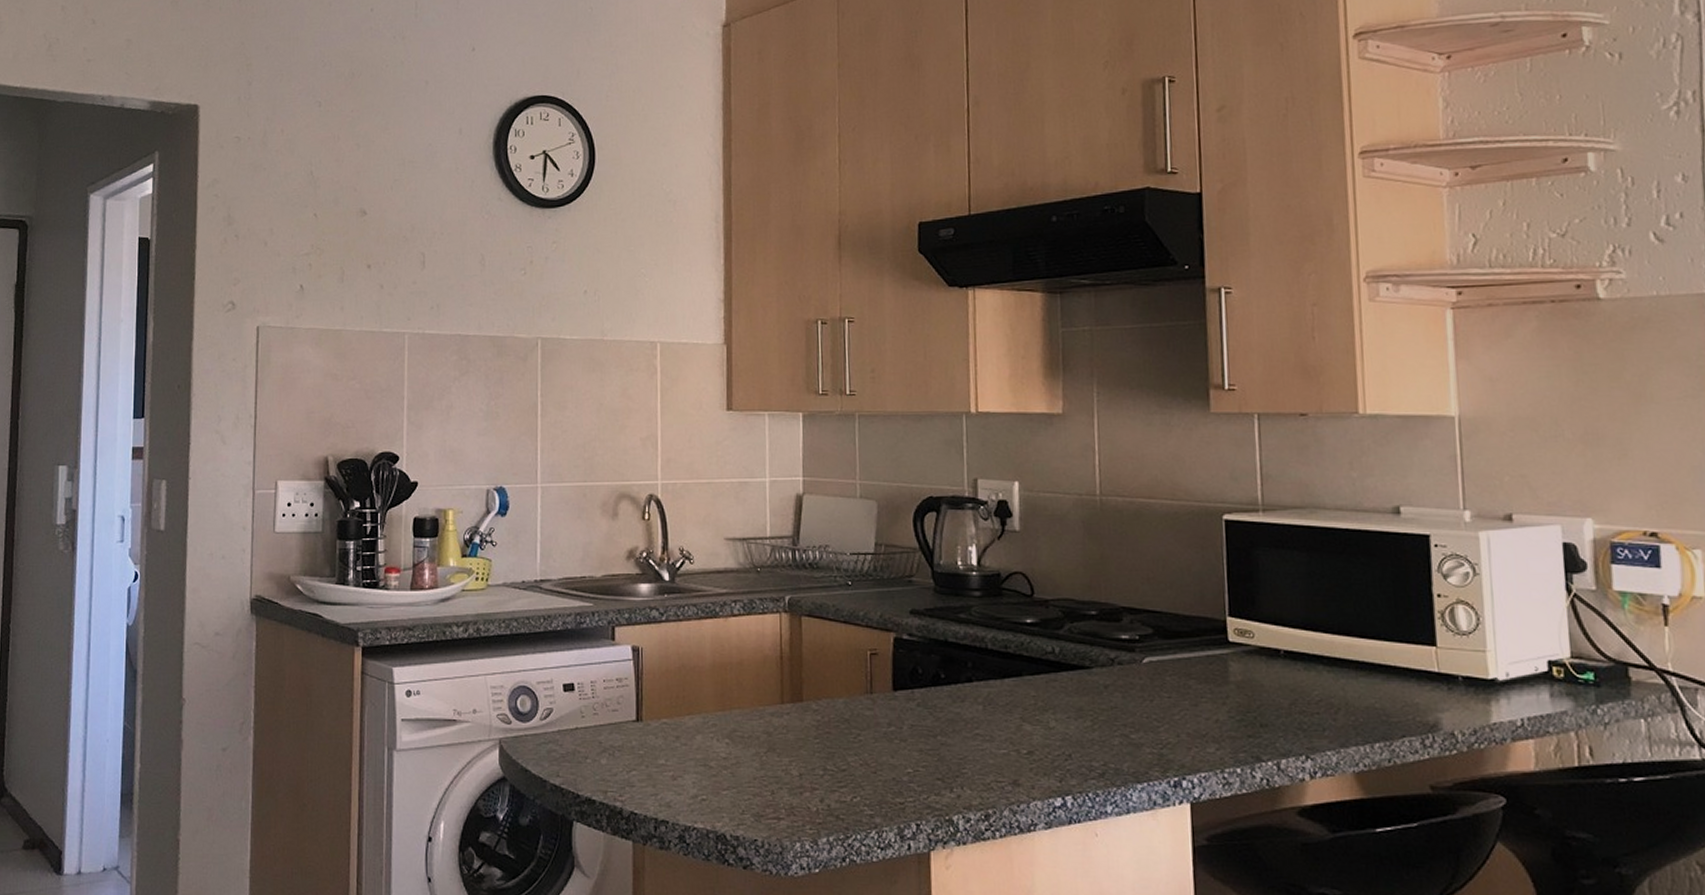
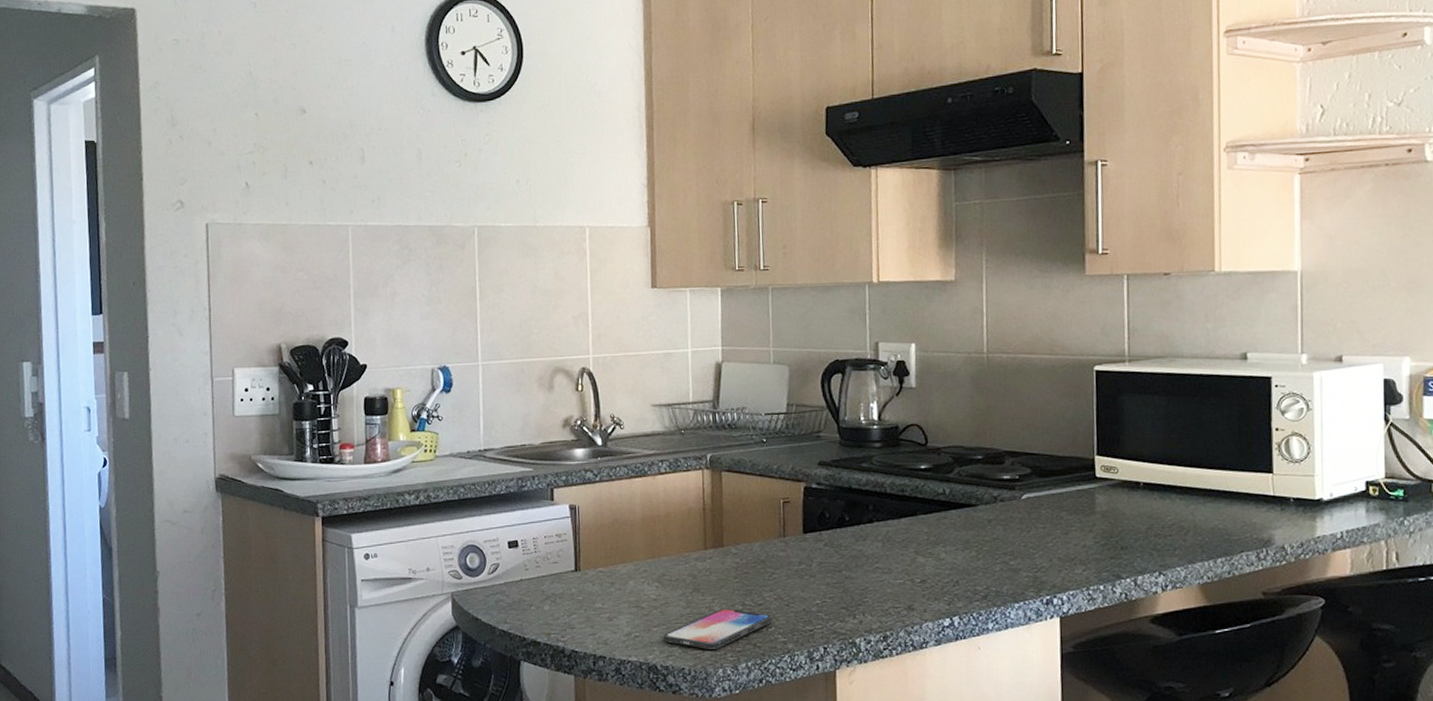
smartphone: none [733,772,857,819] -> present [663,608,772,649]

